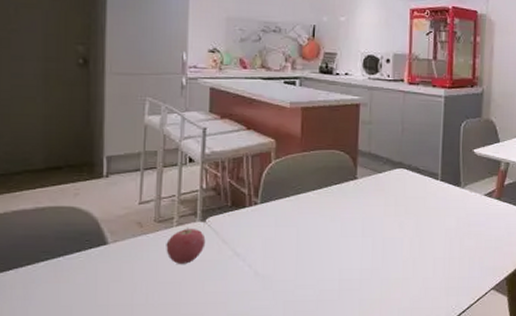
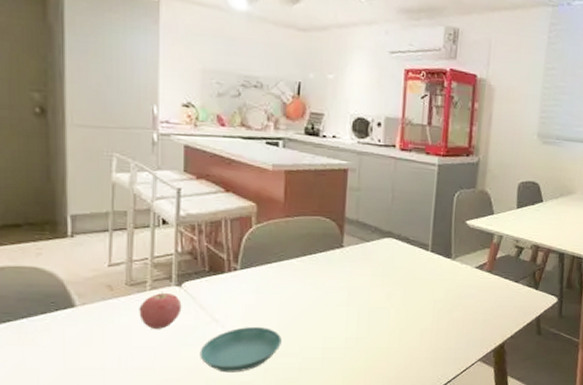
saucer: none [222,260,299,307] -> present [199,327,282,373]

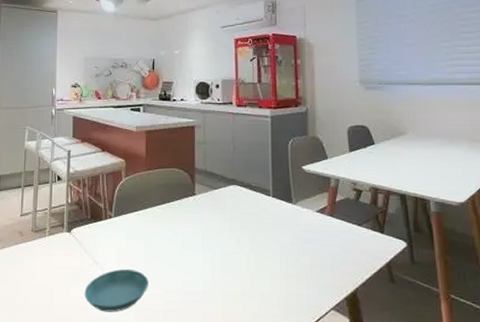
apple: present [139,292,182,329] -> none [40,237,71,270]

